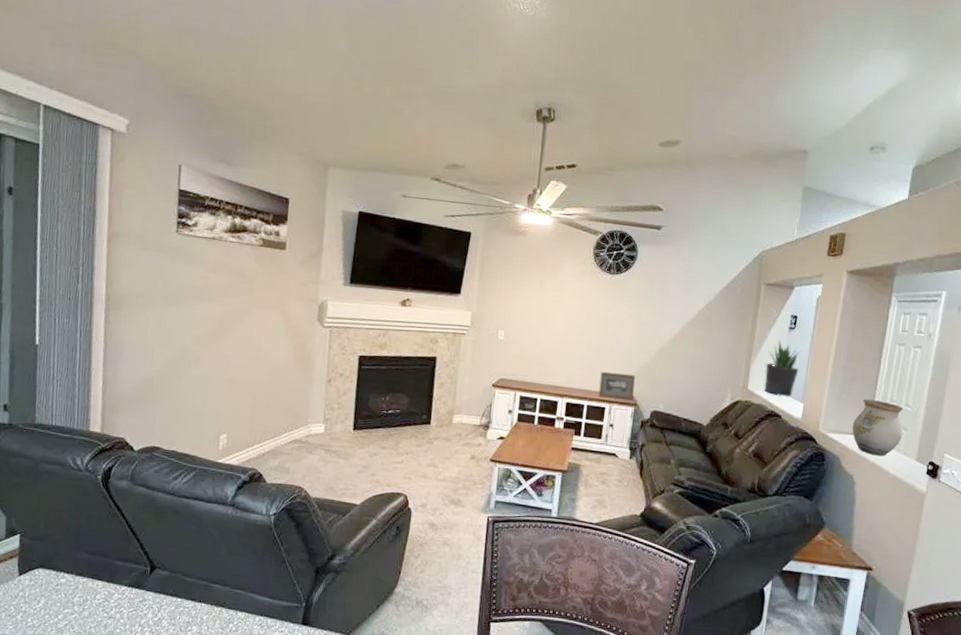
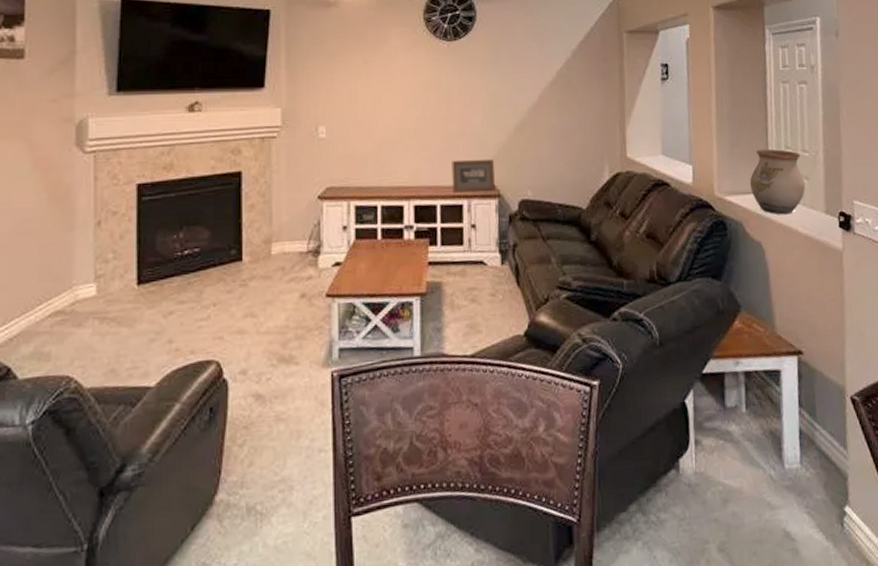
planter: present [765,340,800,398] -> none [643,94,680,161]

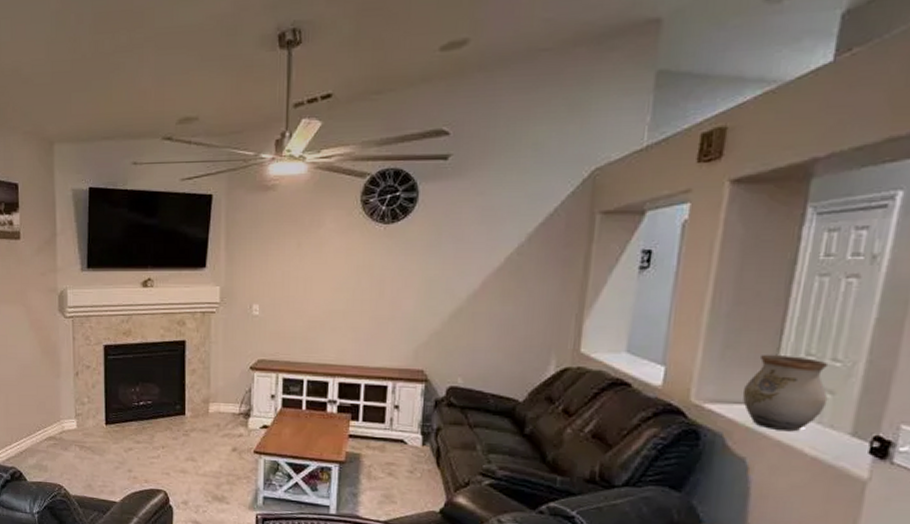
picture frame: present [452,160,495,193] -> none [378,343,424,376]

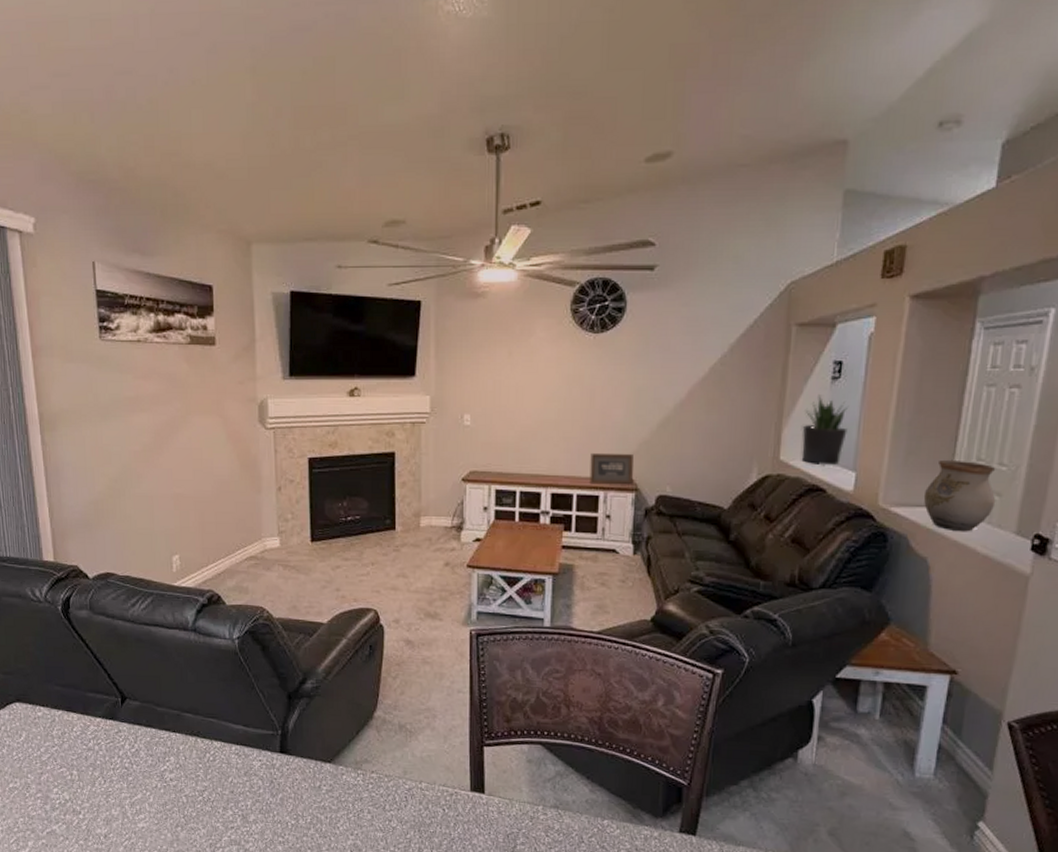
picture frame: none [378,343,424,376] -> present [589,452,633,485]
planter: none [606,285,657,360] -> present [803,395,848,466]

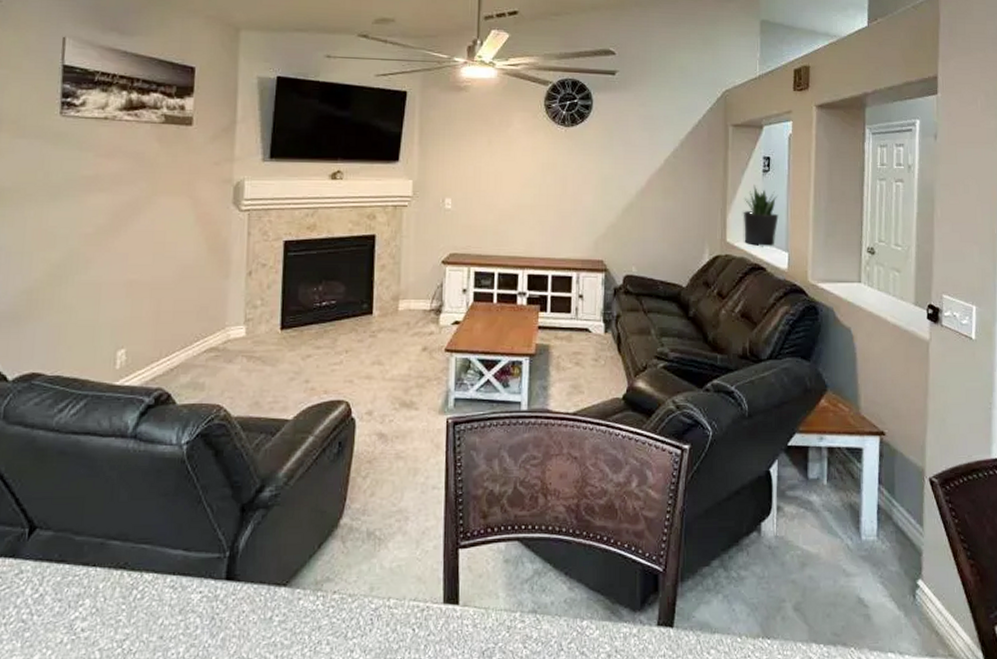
picture frame: present [589,452,633,485] -> none [563,235,602,266]
vase: present [923,459,996,532] -> none [842,241,897,304]

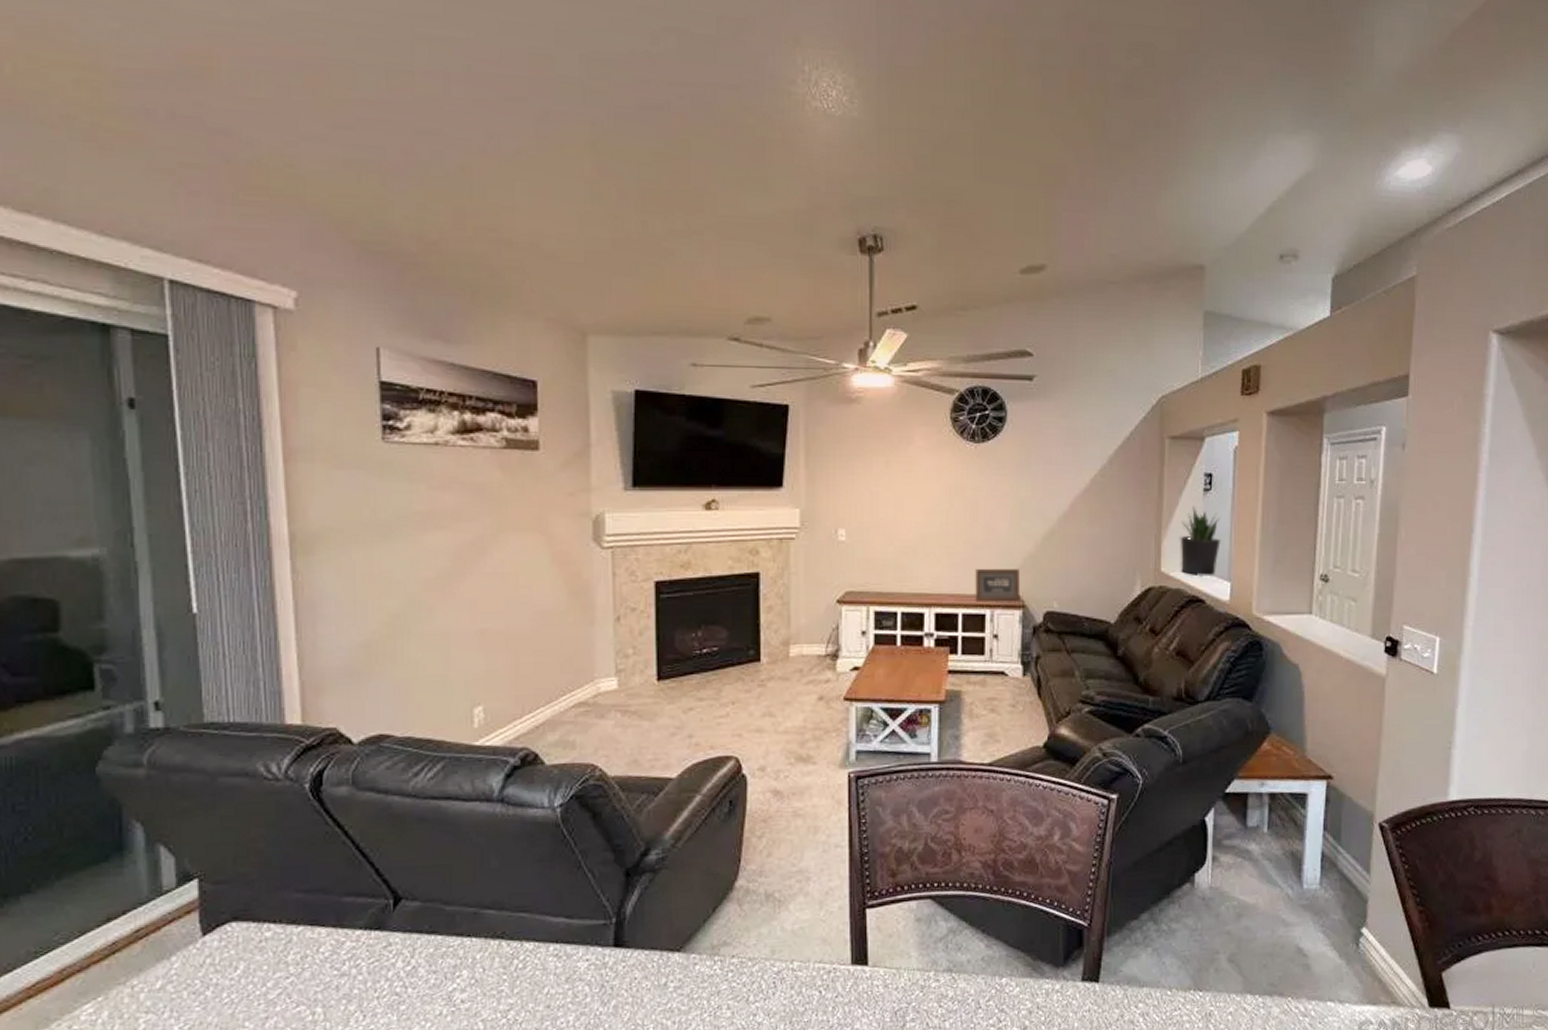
picture frame: none [563,235,602,266] -> present [975,568,1019,602]

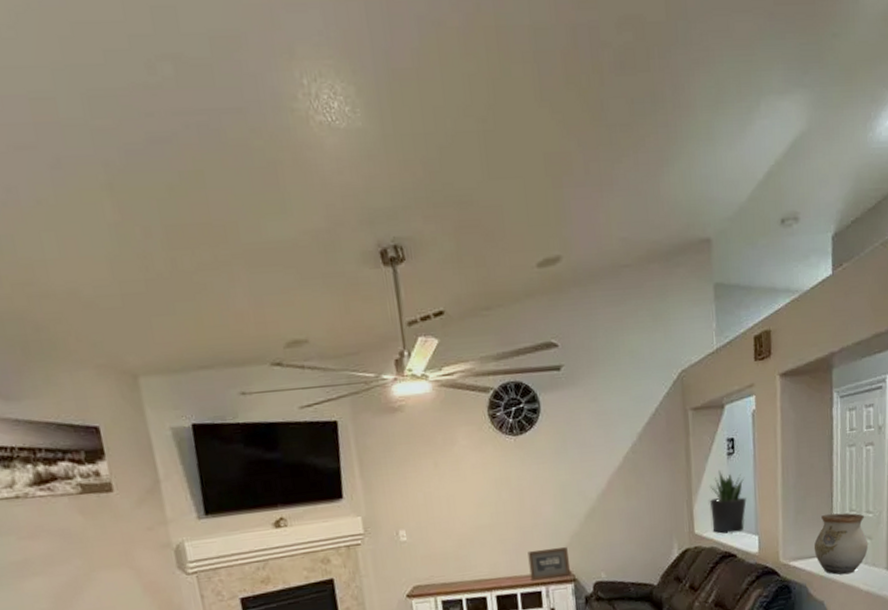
vase: none [1291,567,1352,637] -> present [814,513,869,575]

